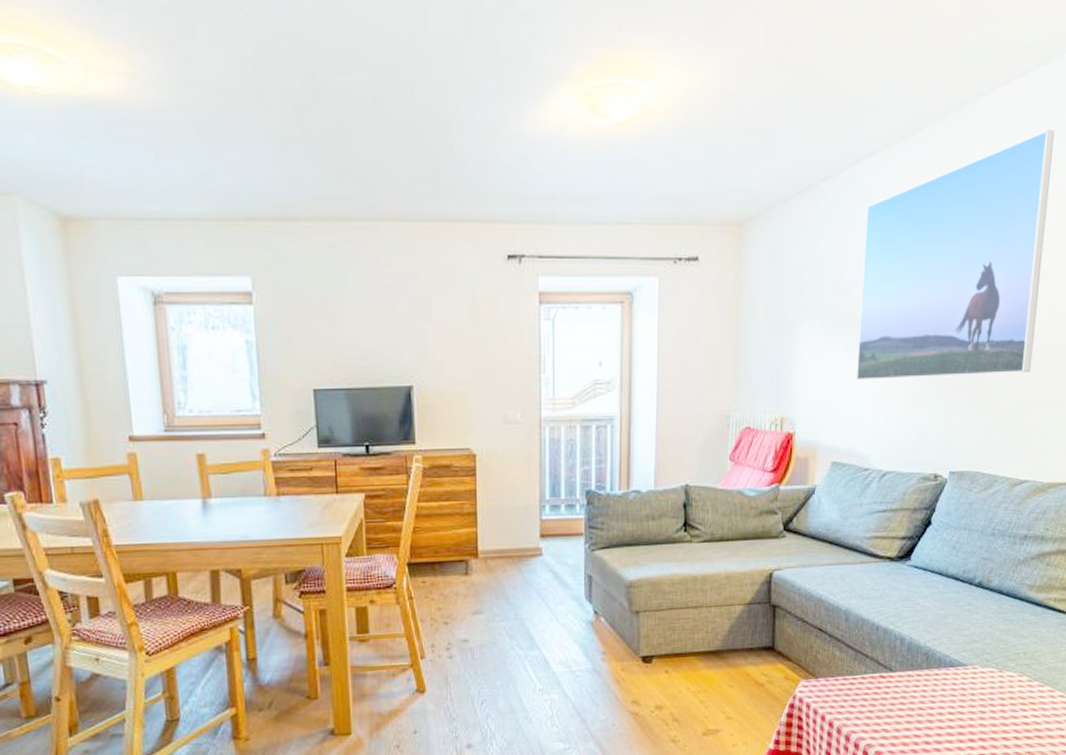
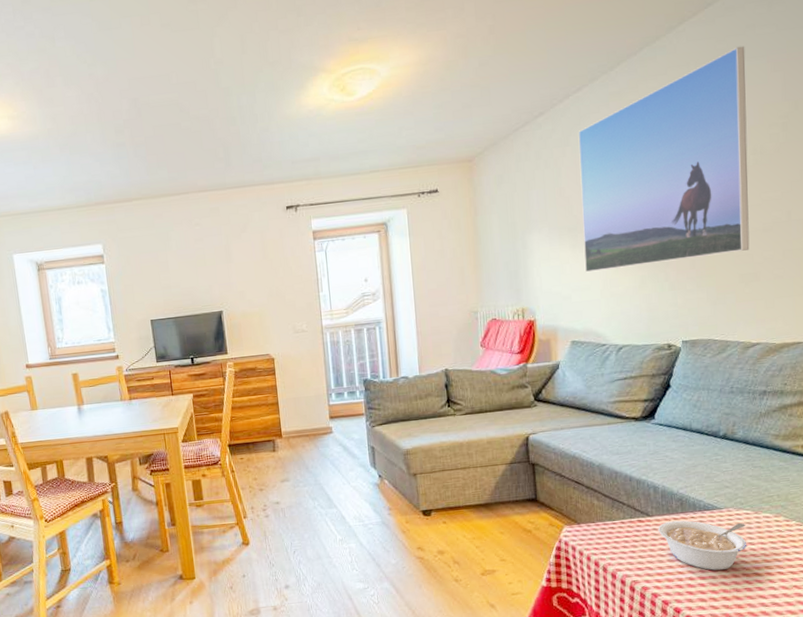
legume: none [899,677,989,734] -> present [658,520,747,571]

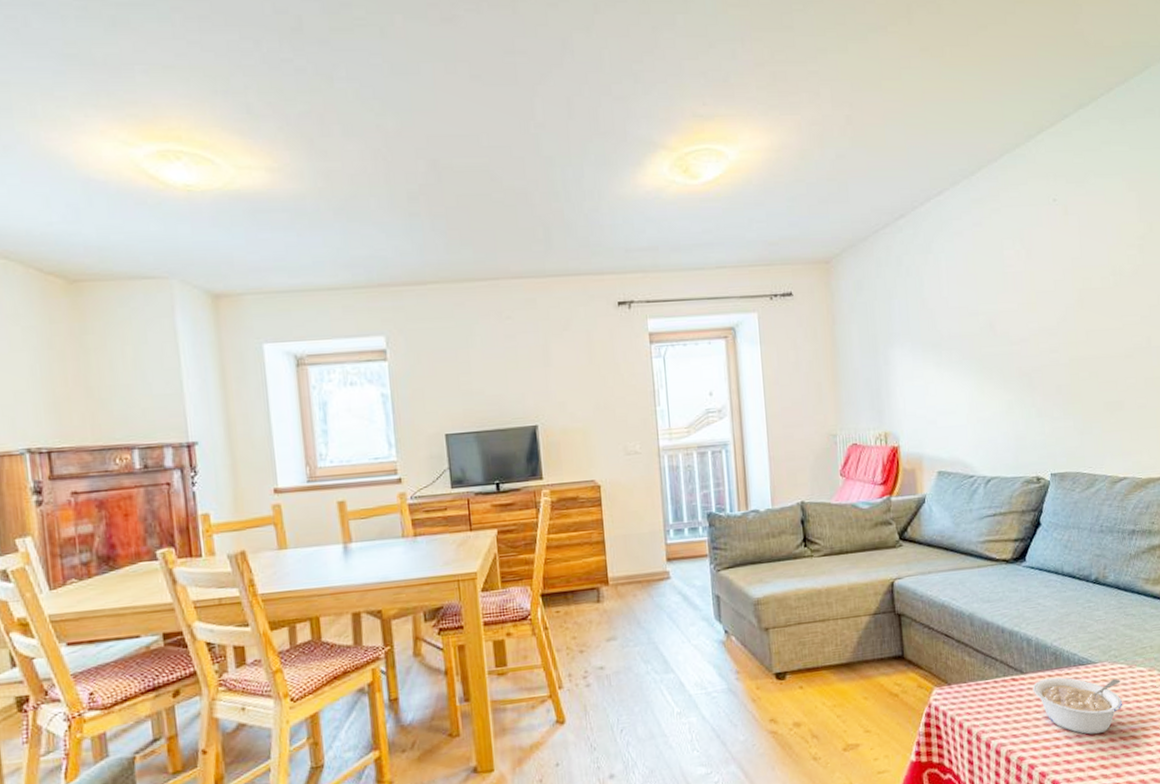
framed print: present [578,46,750,273] -> none [940,162,1113,395]

